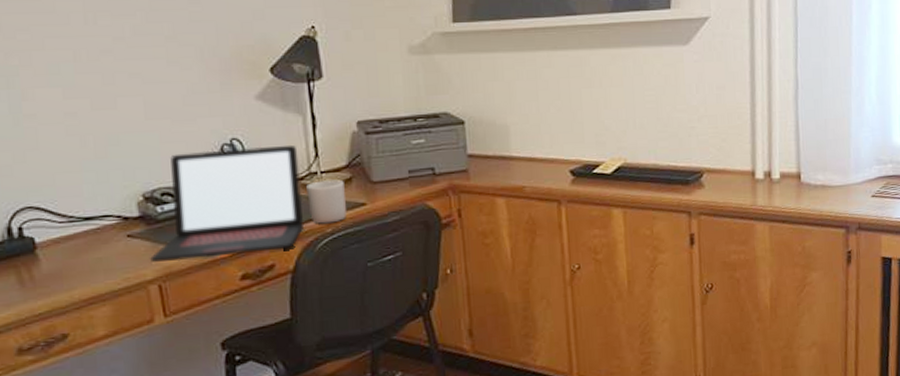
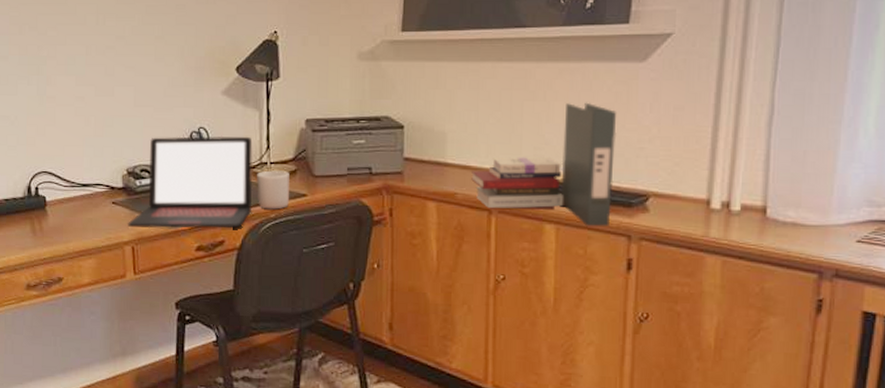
books: none [537,143,627,200] -> present [471,157,563,211]
binder: none [621,86,671,208] -> present [561,102,617,227]

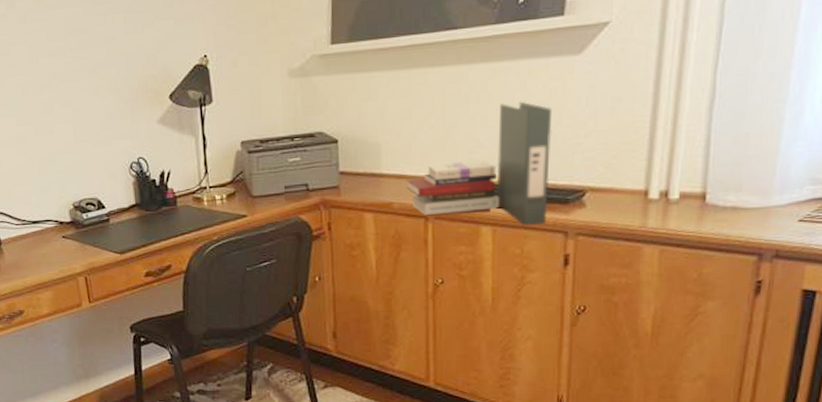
laptop: present [128,136,253,229] -> none [79,162,196,259]
mug: present [257,170,290,210] -> none [197,194,231,232]

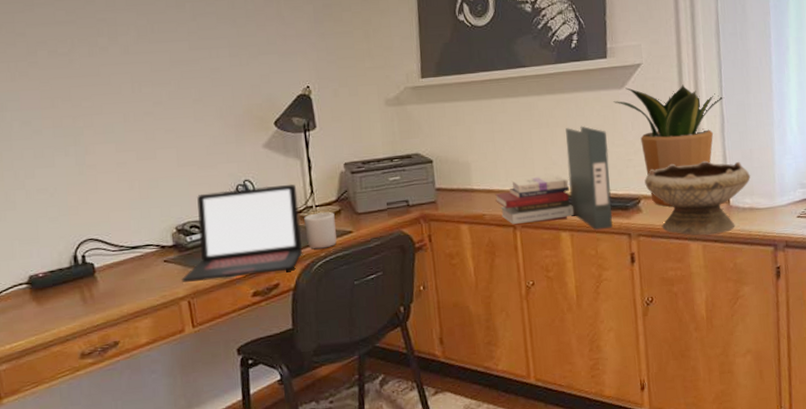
laptop: none [79,162,196,259] -> present [182,184,303,282]
mug: none [197,194,231,232] -> present [304,212,338,249]
potted plant: none [566,48,721,203] -> present [613,84,725,207]
bowl: none [594,146,740,239] -> present [644,160,750,236]

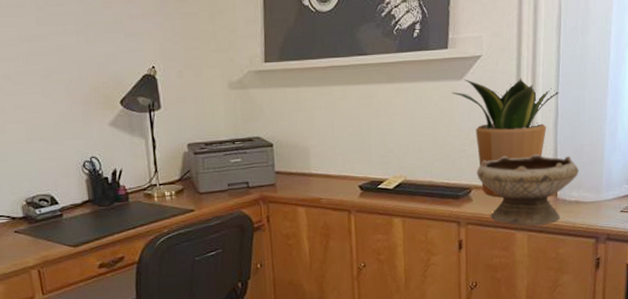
laptop: present [182,184,303,282] -> none [32,162,147,252]
mug: present [304,212,338,249] -> none [148,190,180,226]
books: present [495,175,574,225] -> none [332,163,407,210]
binder: present [566,125,613,231] -> none [403,115,444,218]

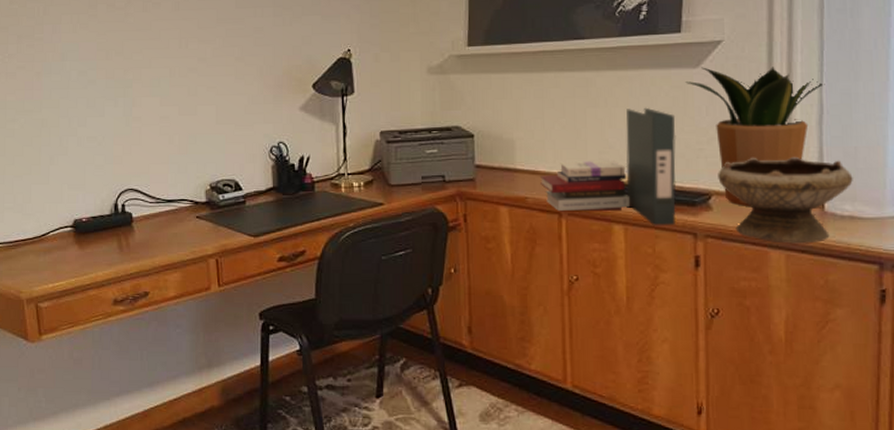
books: none [332,163,407,210] -> present [540,161,630,212]
binder: none [403,115,444,218] -> present [626,107,677,226]

